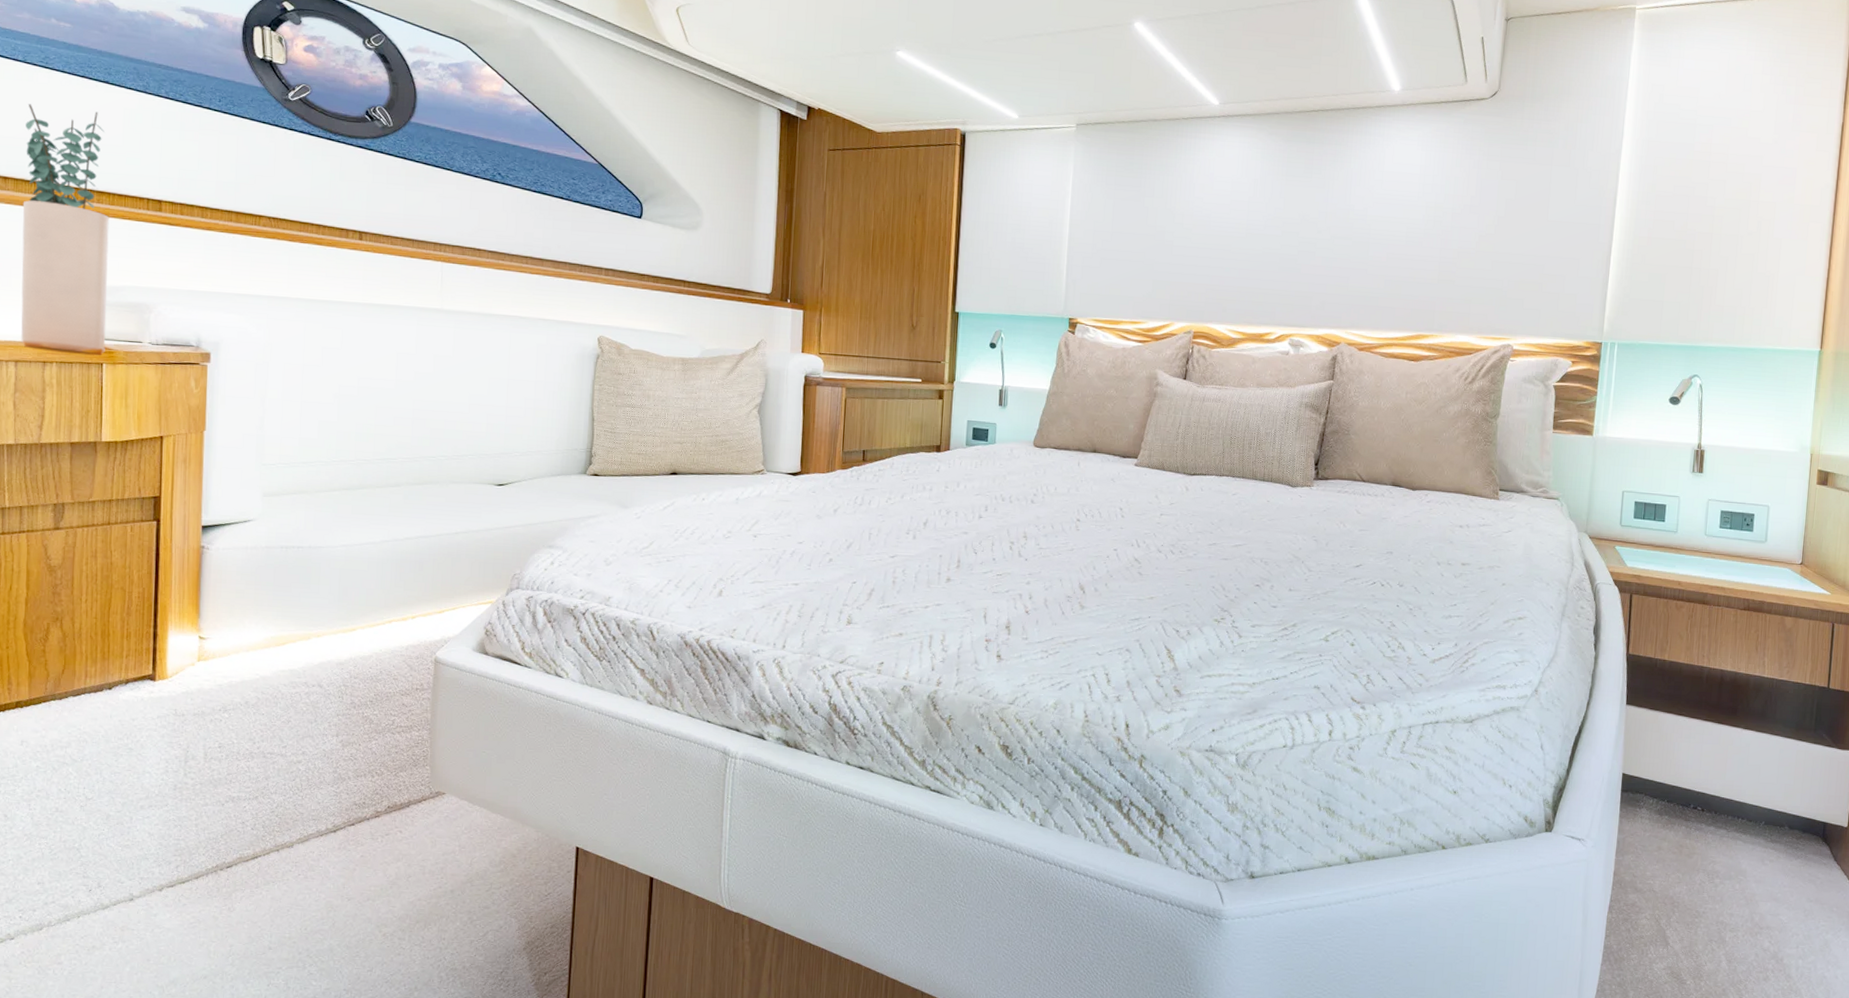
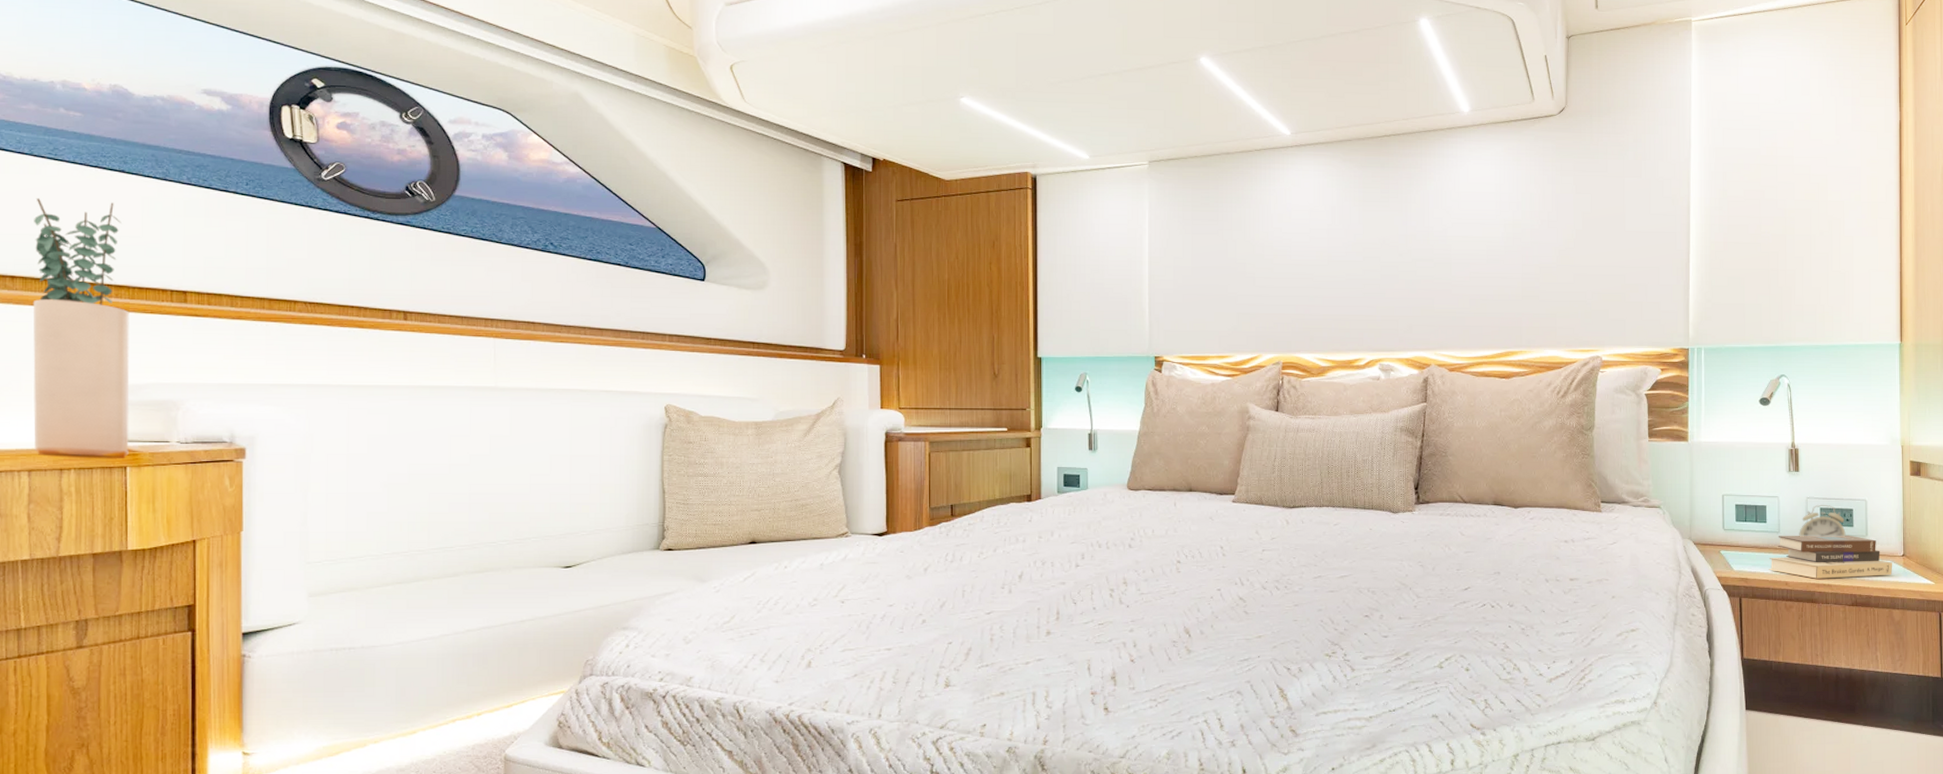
books: none [1662,535,1790,583] -> present [1769,535,1893,579]
alarm clock: none [1696,507,1745,540] -> present [1799,504,1846,537]

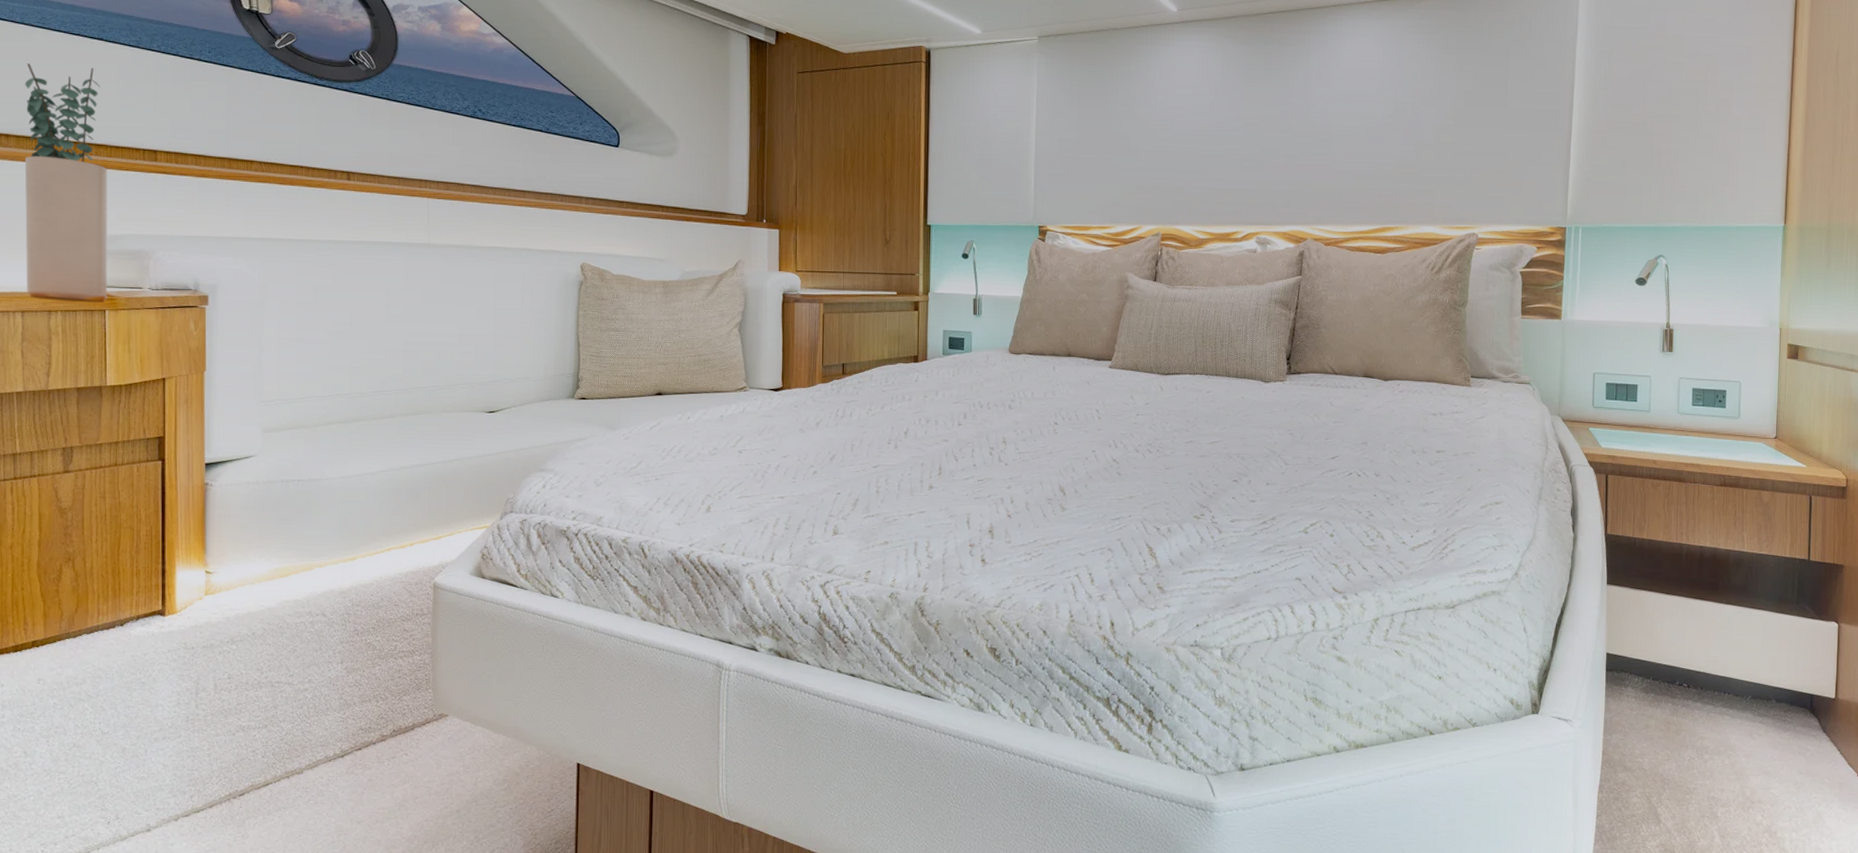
books: present [1769,535,1893,579] -> none [1637,415,1765,459]
alarm clock: present [1799,504,1846,537] -> none [1669,385,1718,417]

